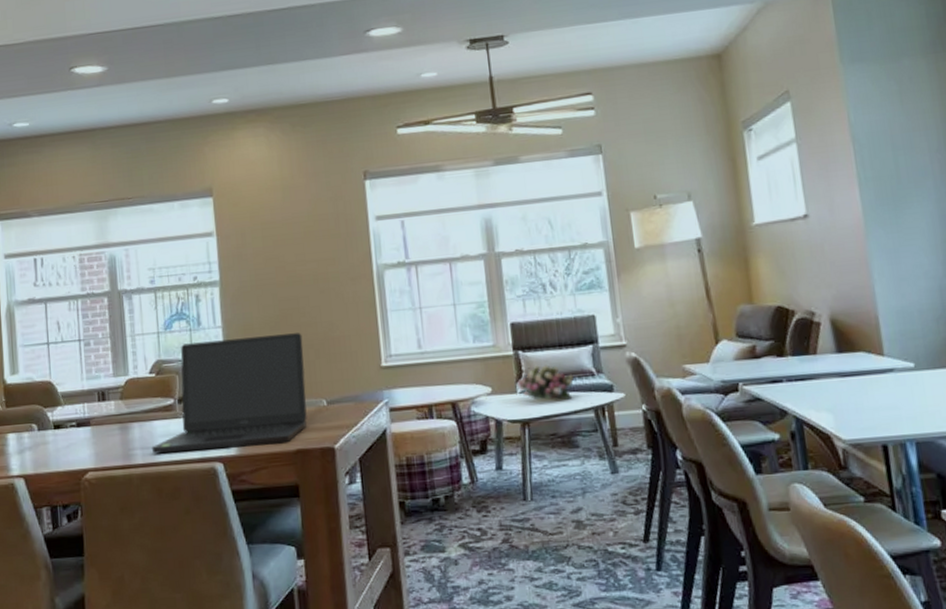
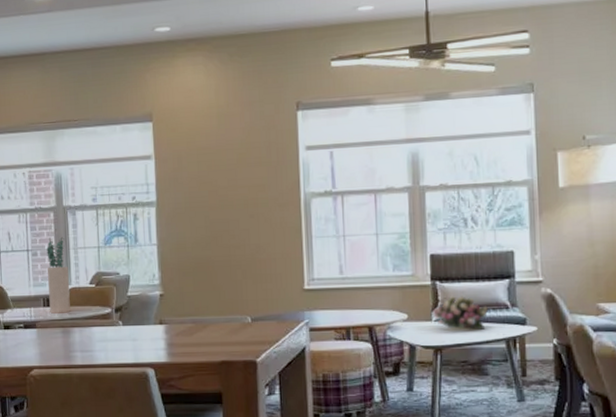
vase: none [100,324,129,410] -> present [46,237,70,315]
laptop: present [151,333,307,454] -> none [90,254,232,357]

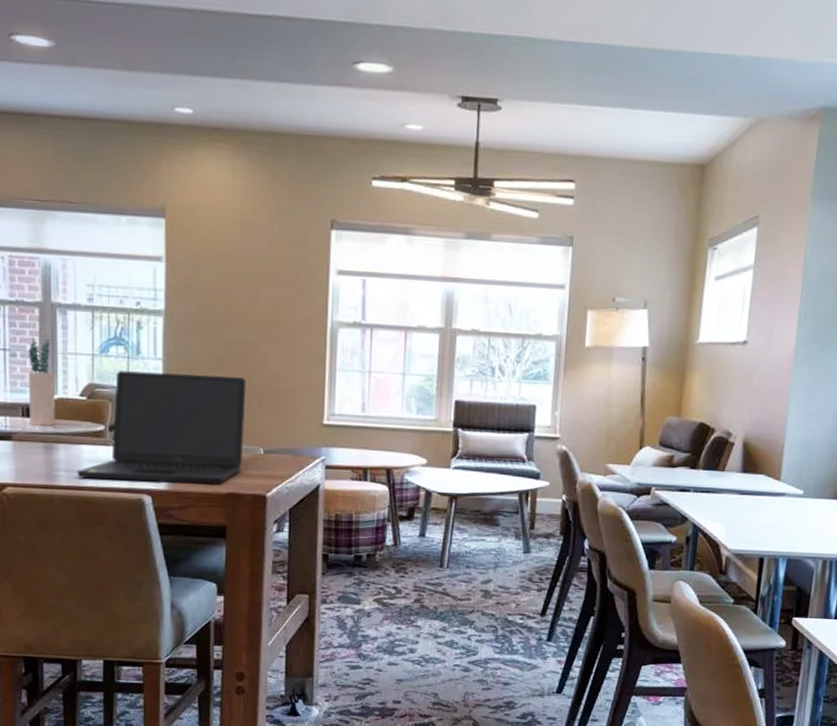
laptop: none [90,254,232,357] -> present [77,371,246,484]
flower arrangement: present [432,295,488,330] -> none [451,444,505,481]

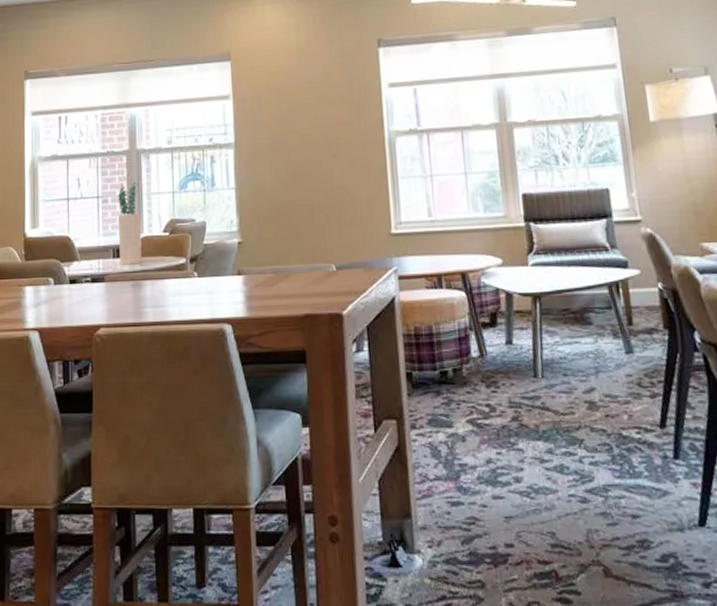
laptop: present [77,371,246,484] -> none [162,197,316,313]

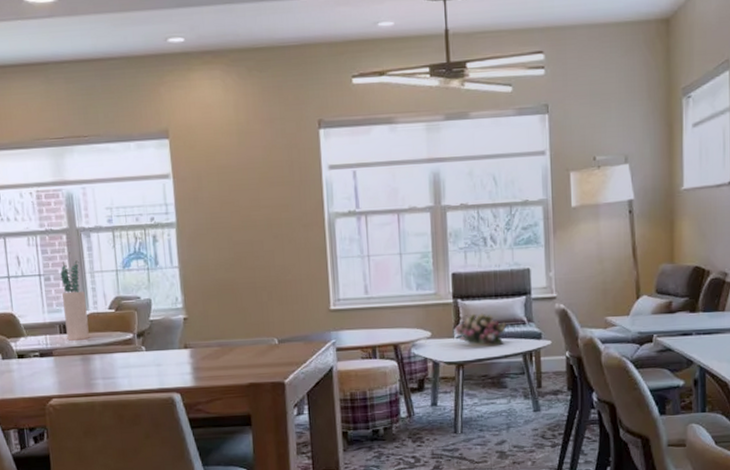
flower arrangement: none [527,237,587,275] -> present [454,312,506,346]

